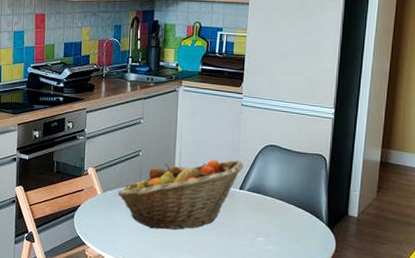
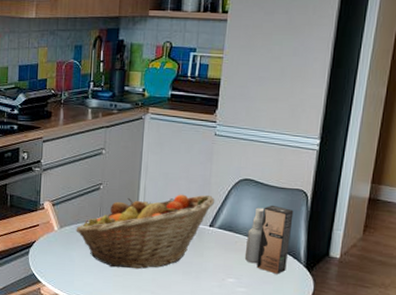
spray bottle: none [272,168,315,233] -> present [244,205,294,274]

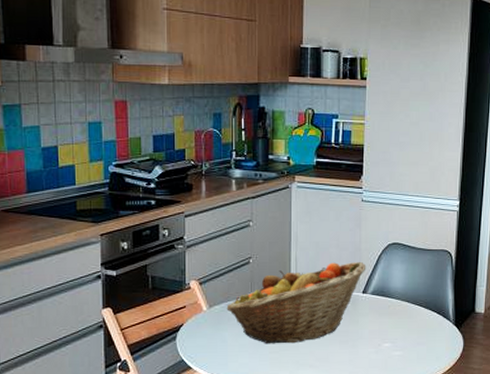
spray bottle: present [244,205,294,274] -> none [398,266,440,334]

